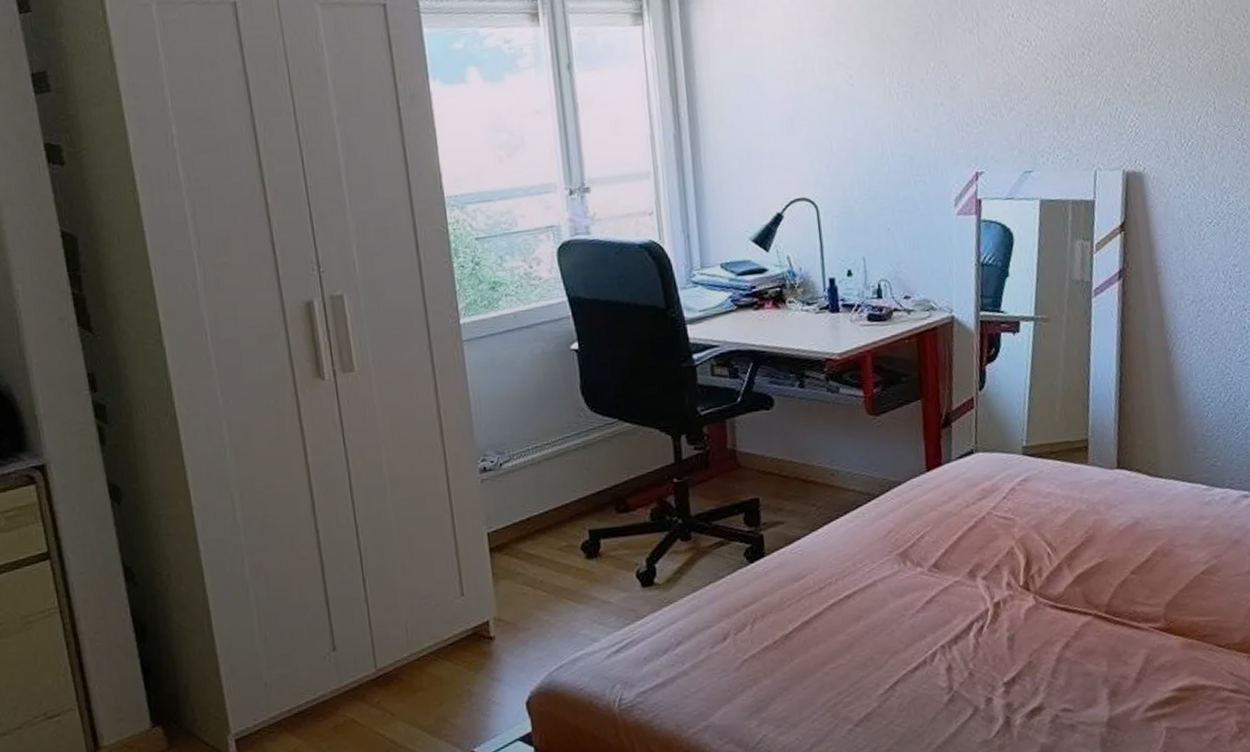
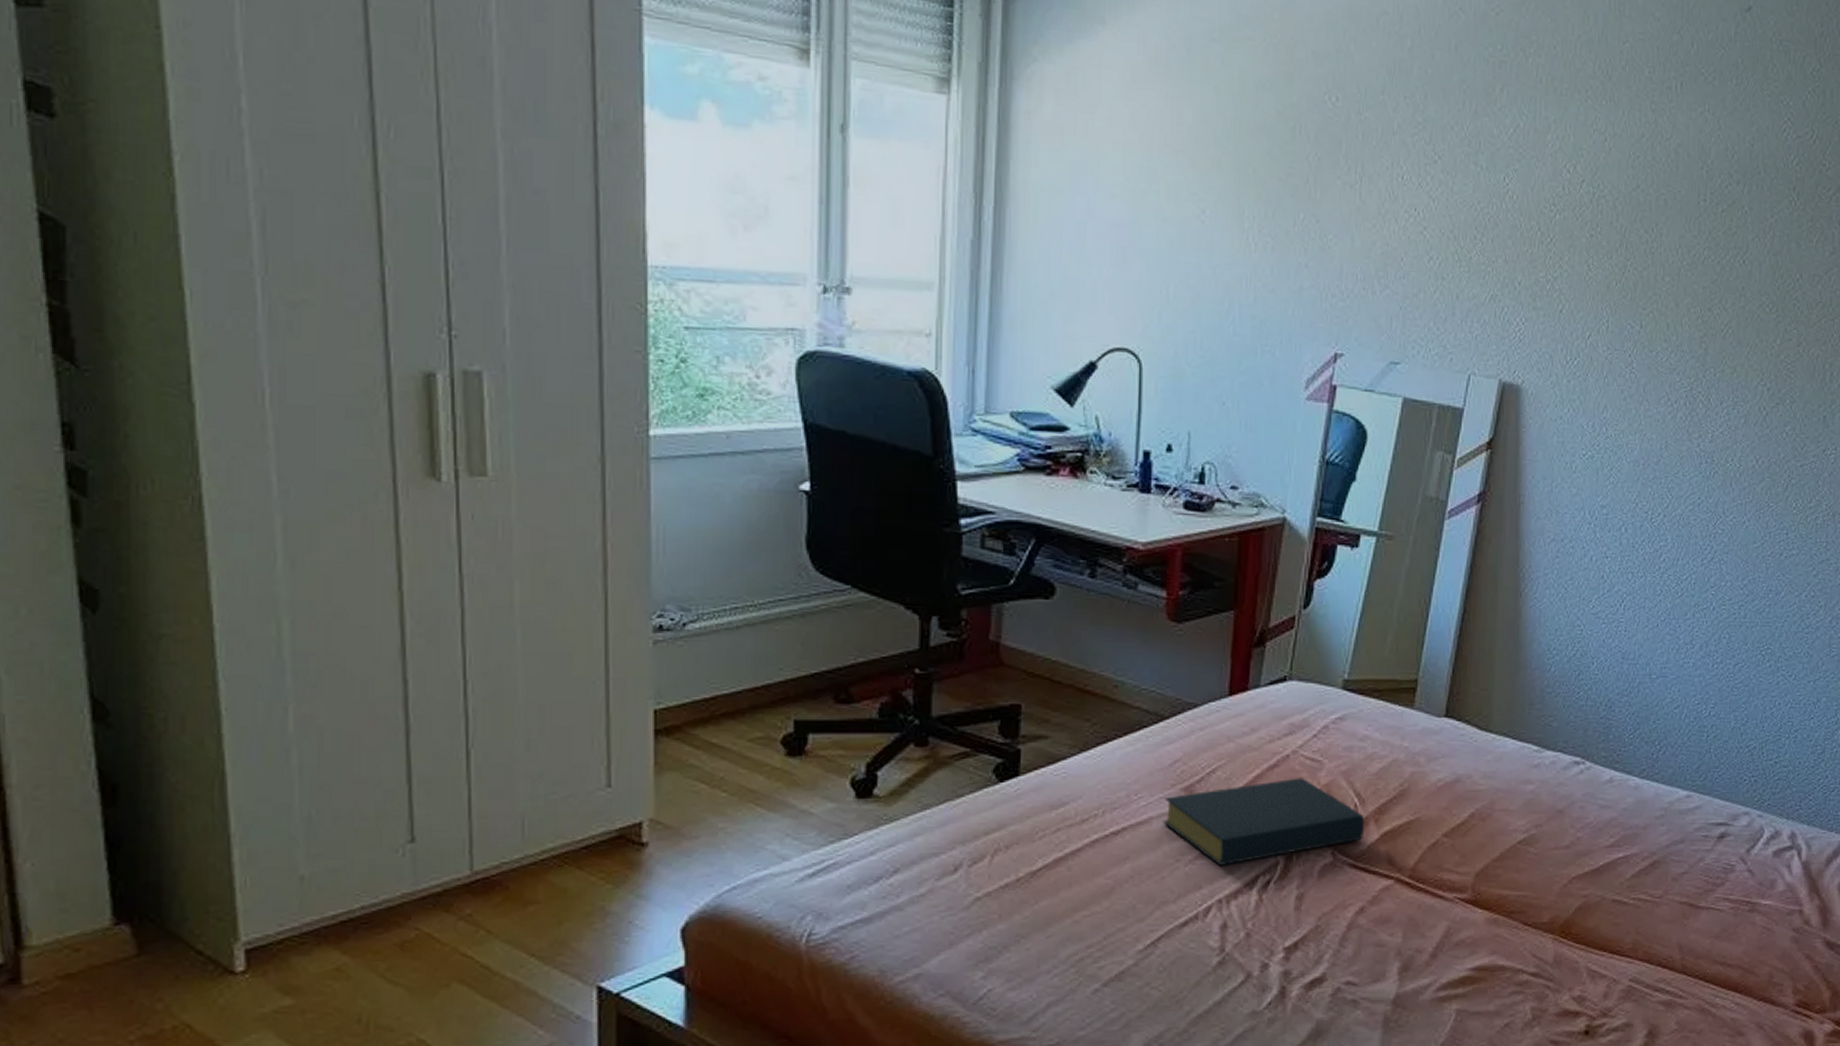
hardback book: none [885,534,1060,616] -> present [1163,778,1365,865]

